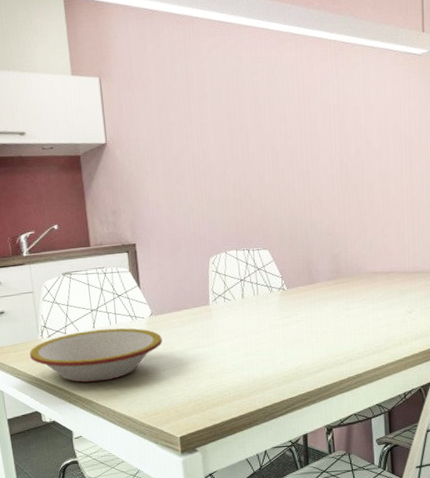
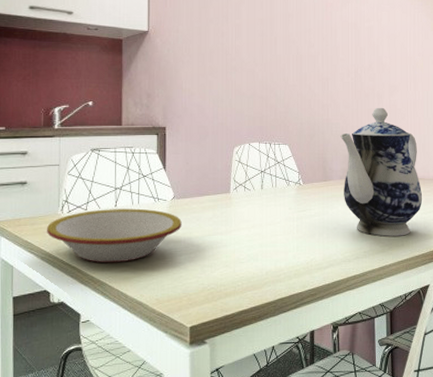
teapot: none [326,197,423,337] -> present [340,107,423,237]

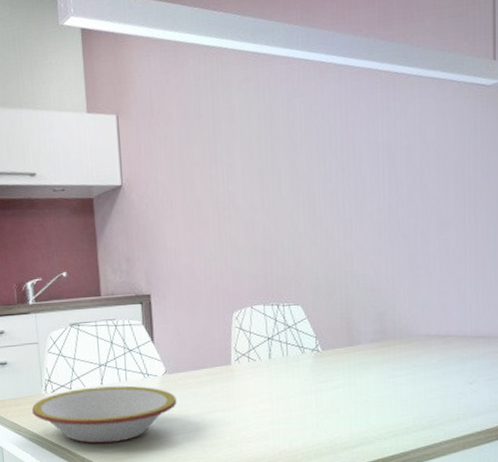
teapot: present [340,107,423,237] -> none [370,249,487,410]

